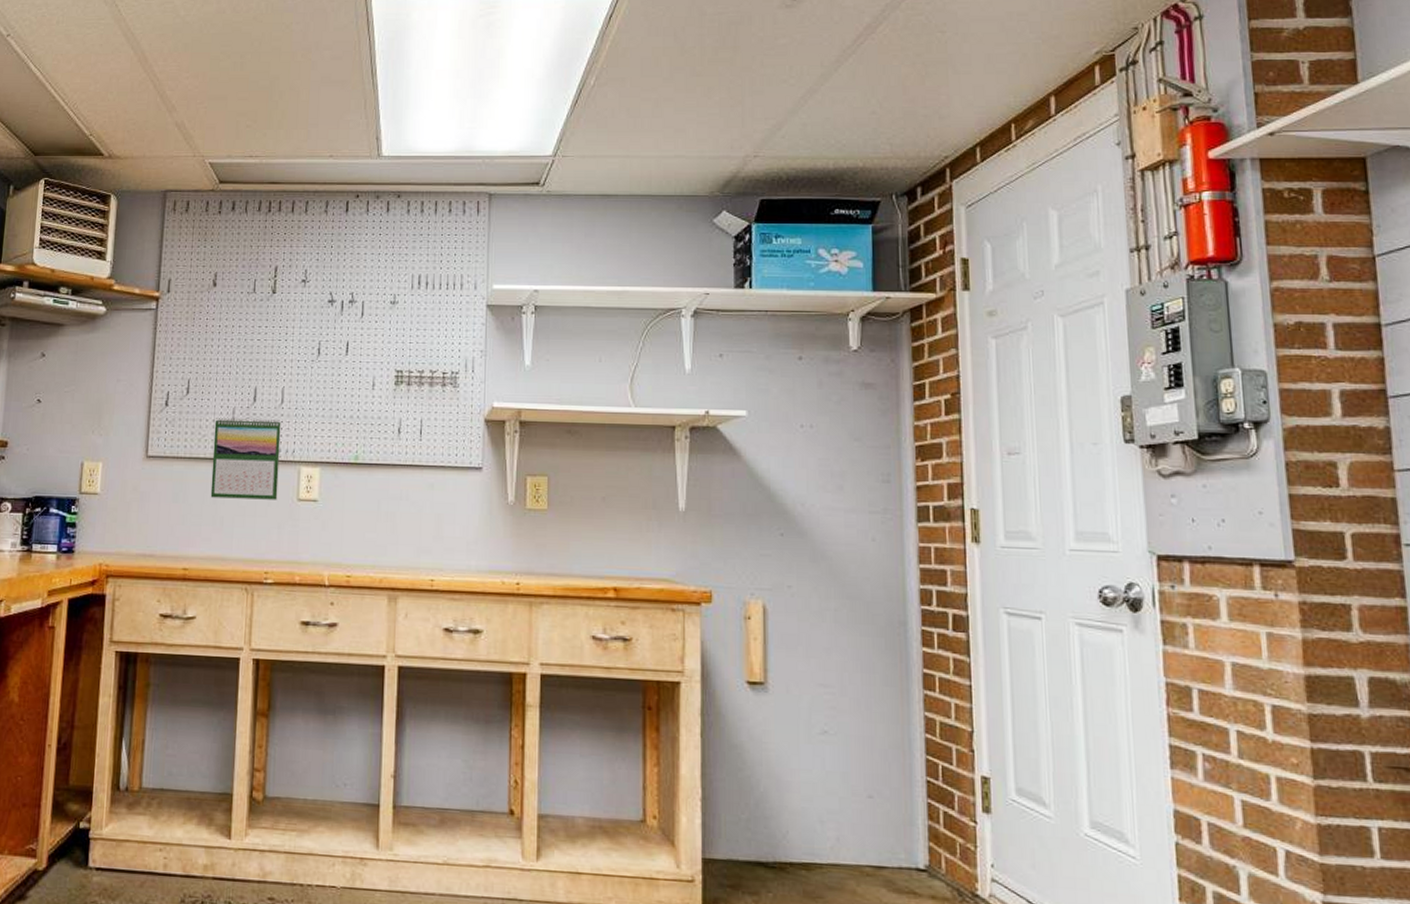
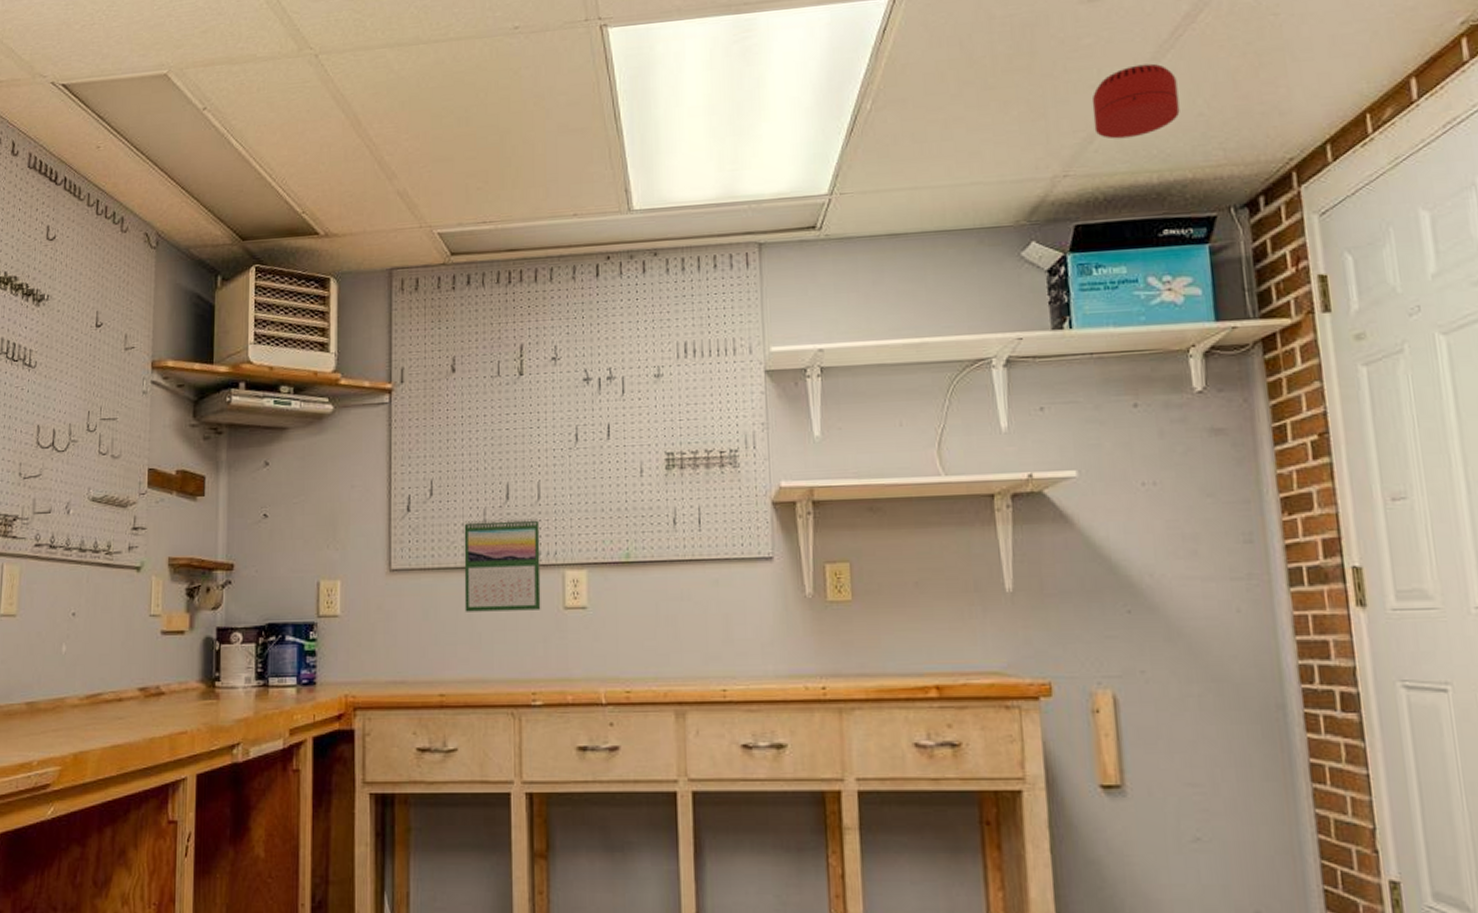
smoke detector: none [783,65,856,128] -> present [1092,63,1180,139]

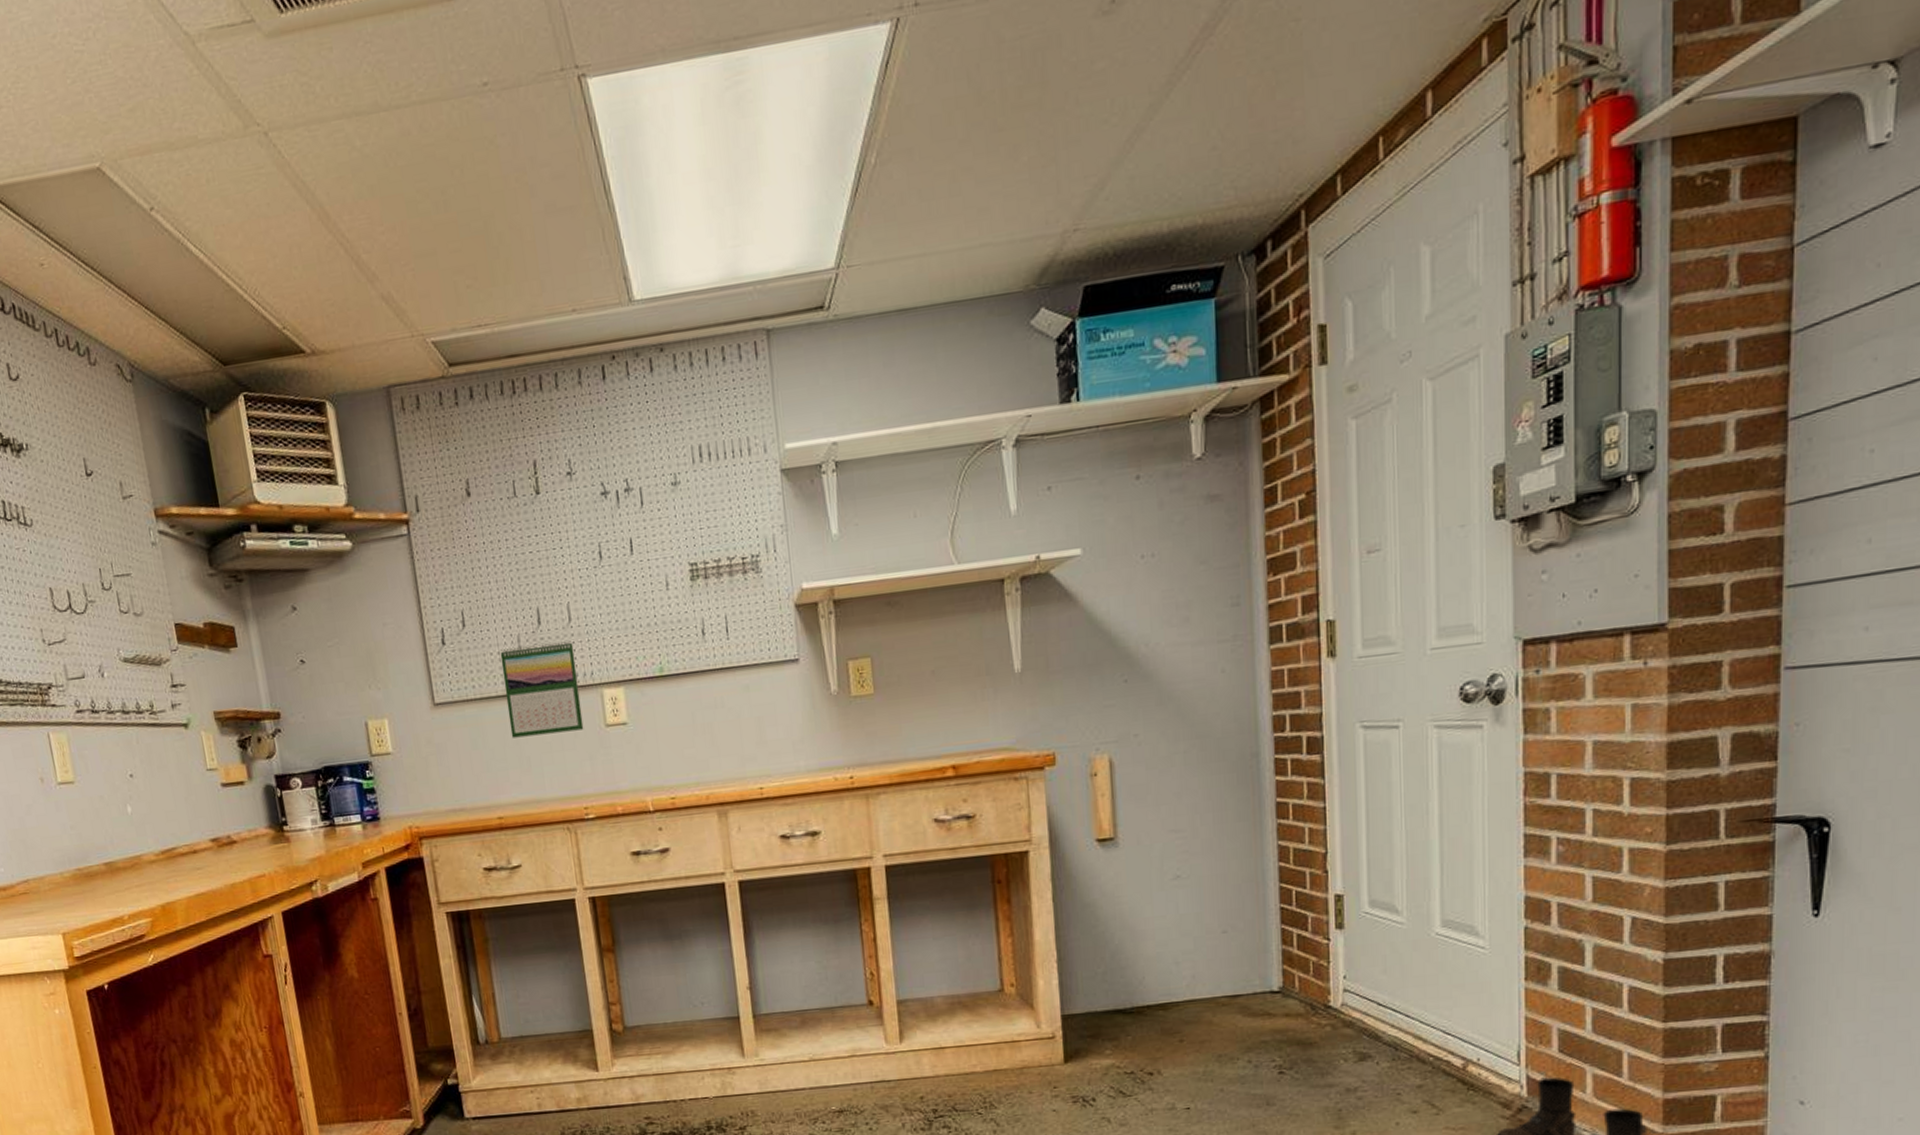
smoke detector: present [1092,63,1180,139] -> none [1104,88,1193,184]

